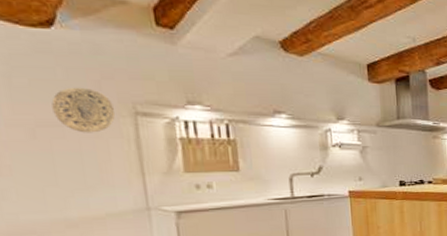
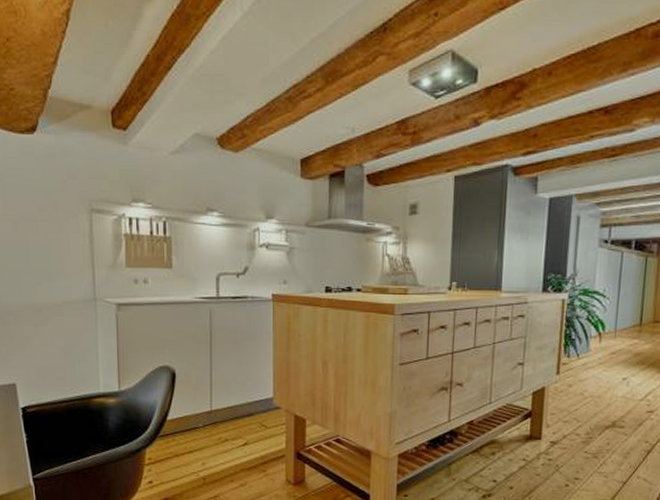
decorative plate: present [51,87,116,133] -> none [30,186,76,228]

